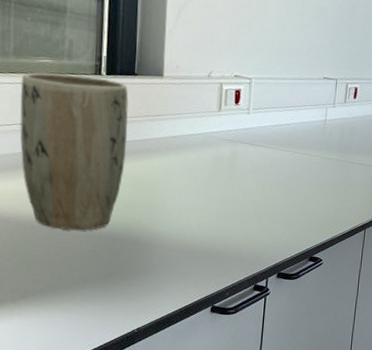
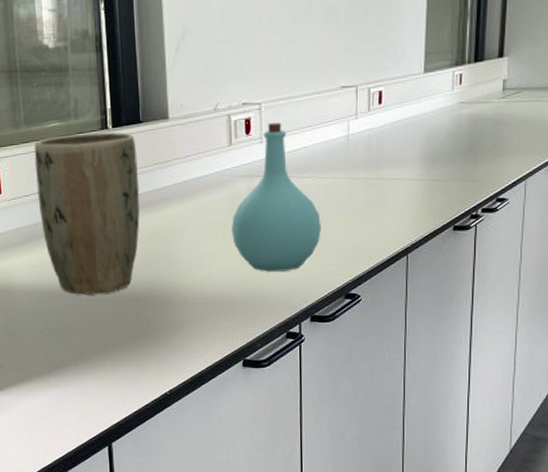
bottle: none [213,97,295,231] -> present [232,122,321,272]

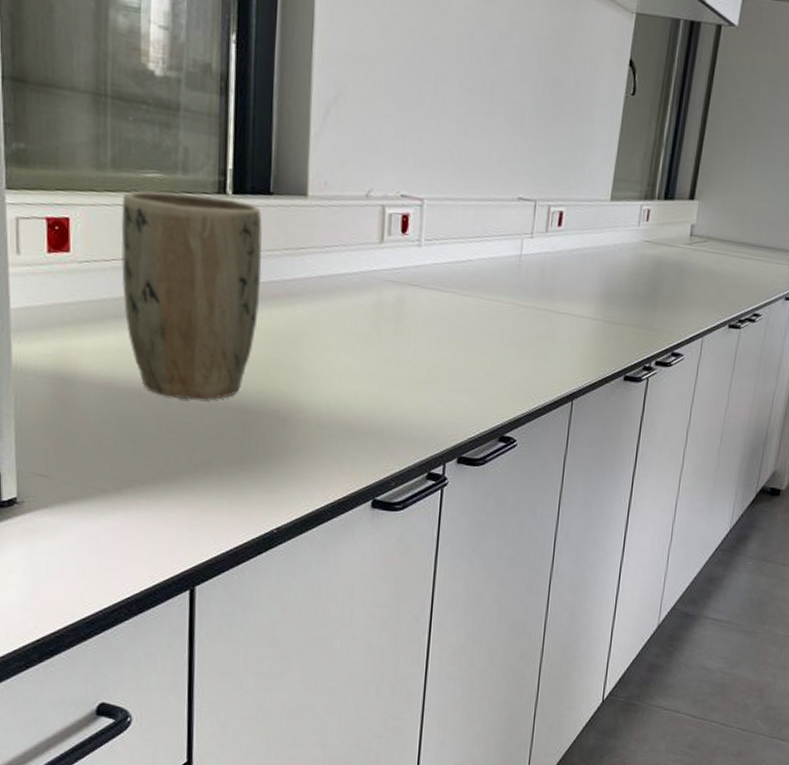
bottle: present [232,122,321,272] -> none [373,224,480,402]

